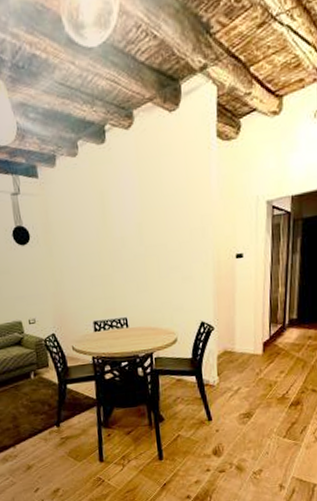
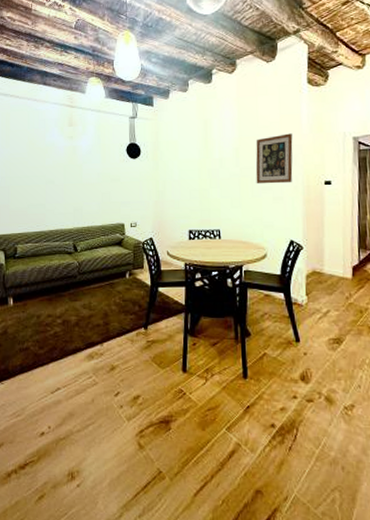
wall art: none [160,201,202,264] -> present [255,133,293,184]

